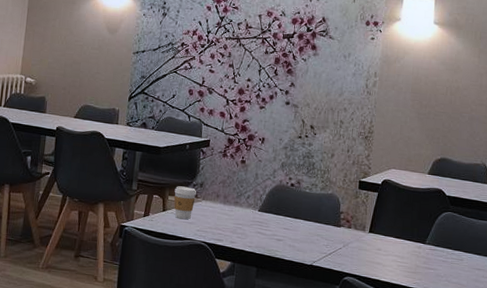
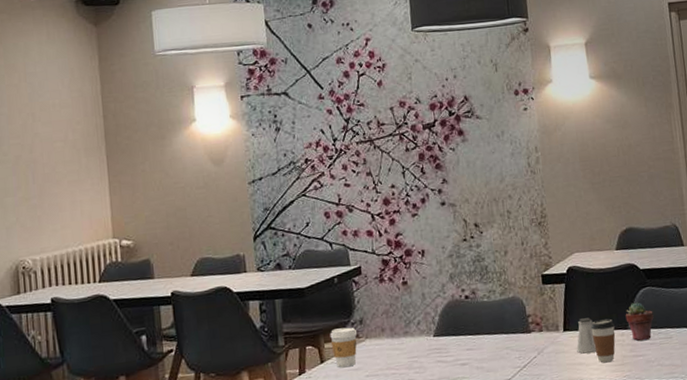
saltshaker: none [377,225,396,256] -> present [576,318,596,354]
coffee cup: none [393,230,414,268] -> present [591,318,616,363]
potted succulent: none [425,222,450,257] -> present [625,302,654,341]

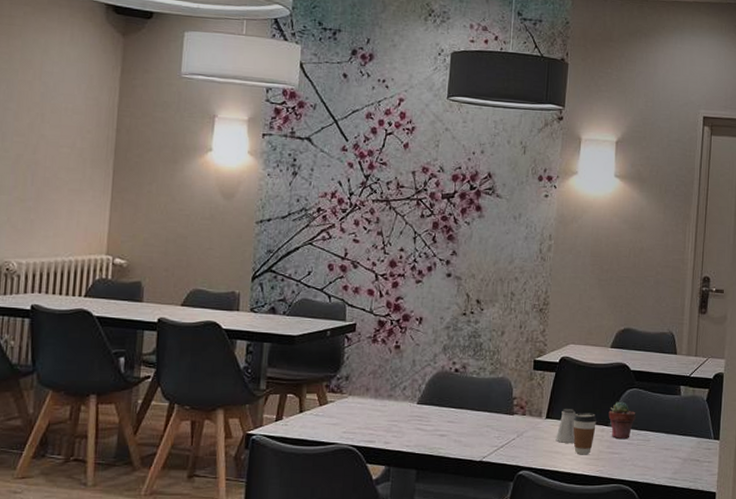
coffee cup: present [330,327,358,367] -> none [313,381,342,420]

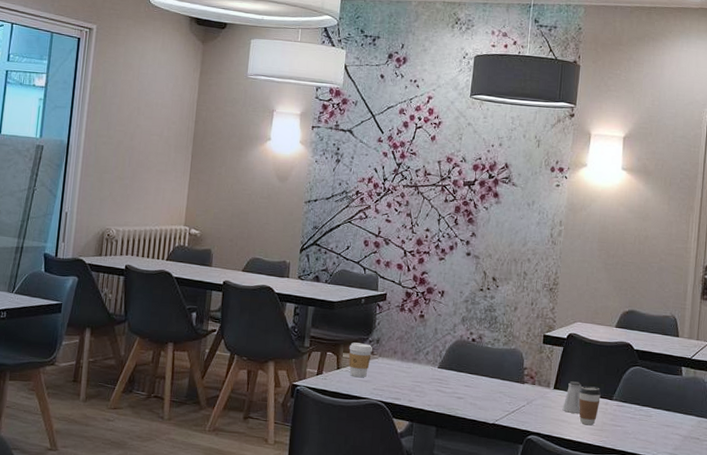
coffee cup: none [313,381,342,420] -> present [348,342,373,377]
potted succulent: present [608,401,636,440] -> none [612,377,639,414]

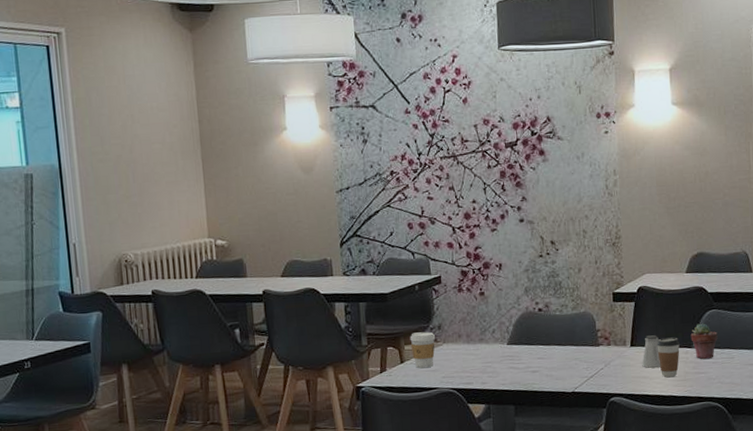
potted succulent: none [612,377,639,414] -> present [690,323,718,360]

